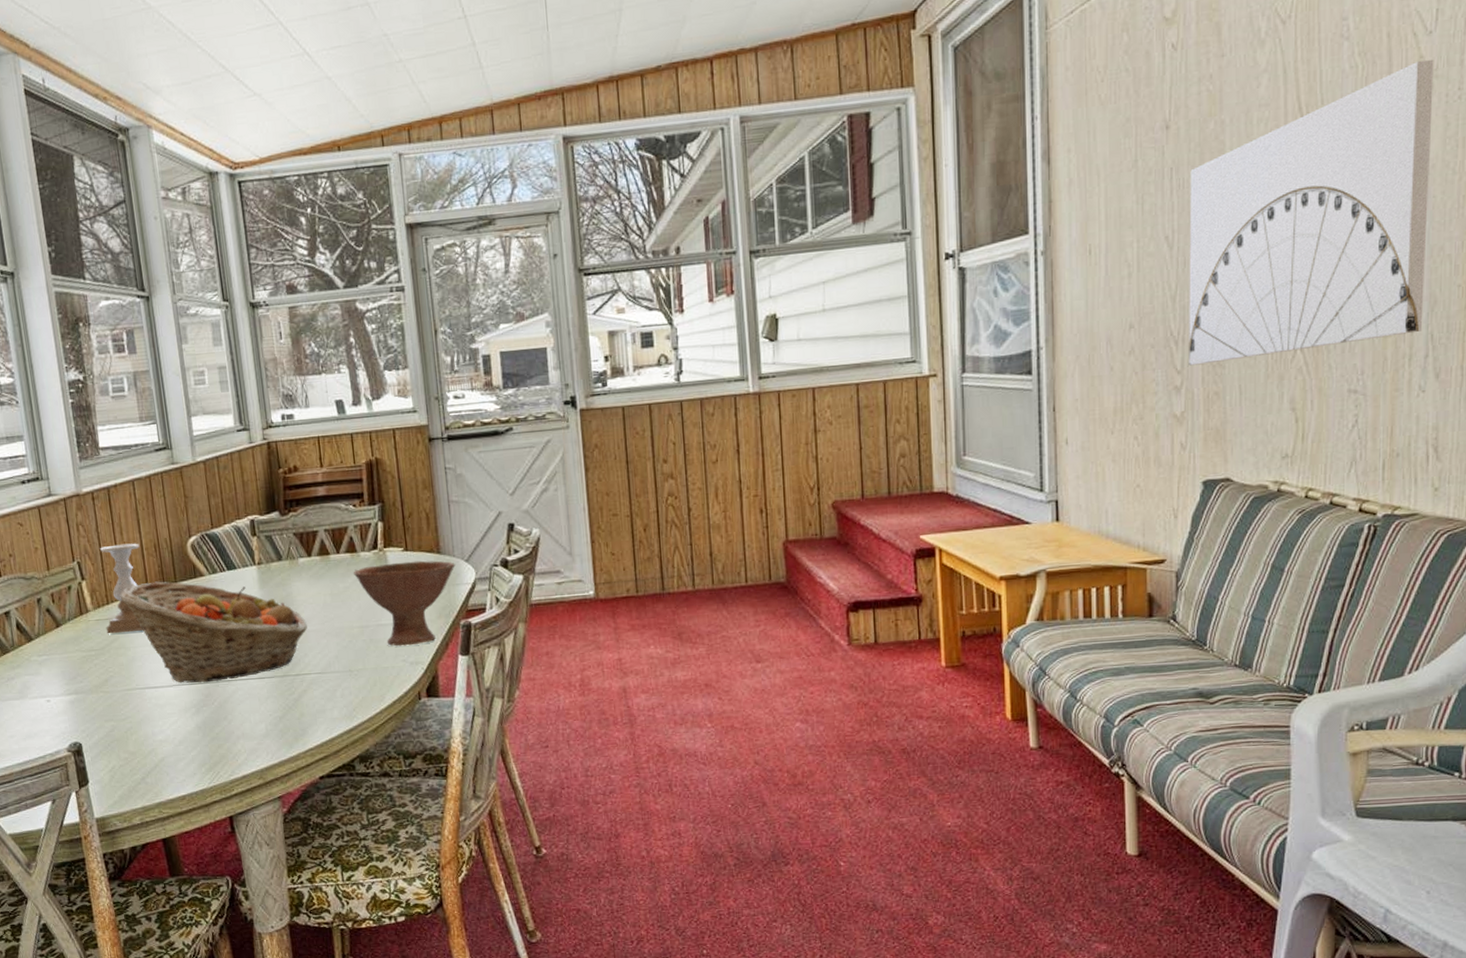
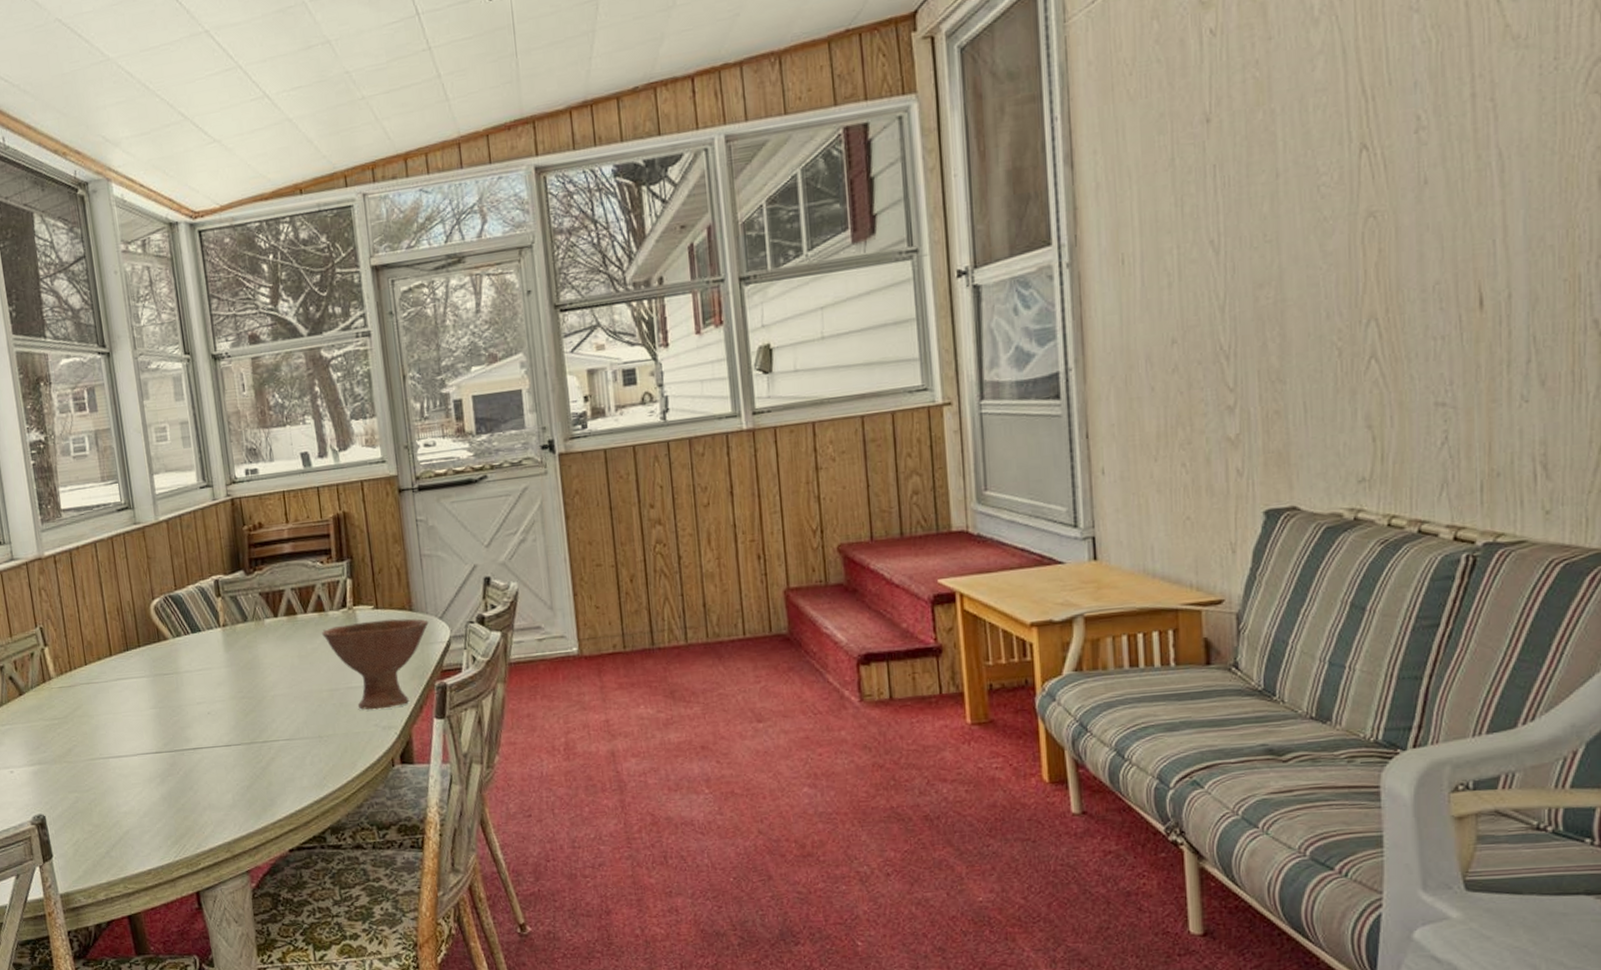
candle holder: present [100,543,143,634] -> none [63,606,106,702]
fruit basket: present [120,581,308,683] -> none [82,646,275,752]
wall art: present [1189,59,1434,366] -> none [1237,27,1524,383]

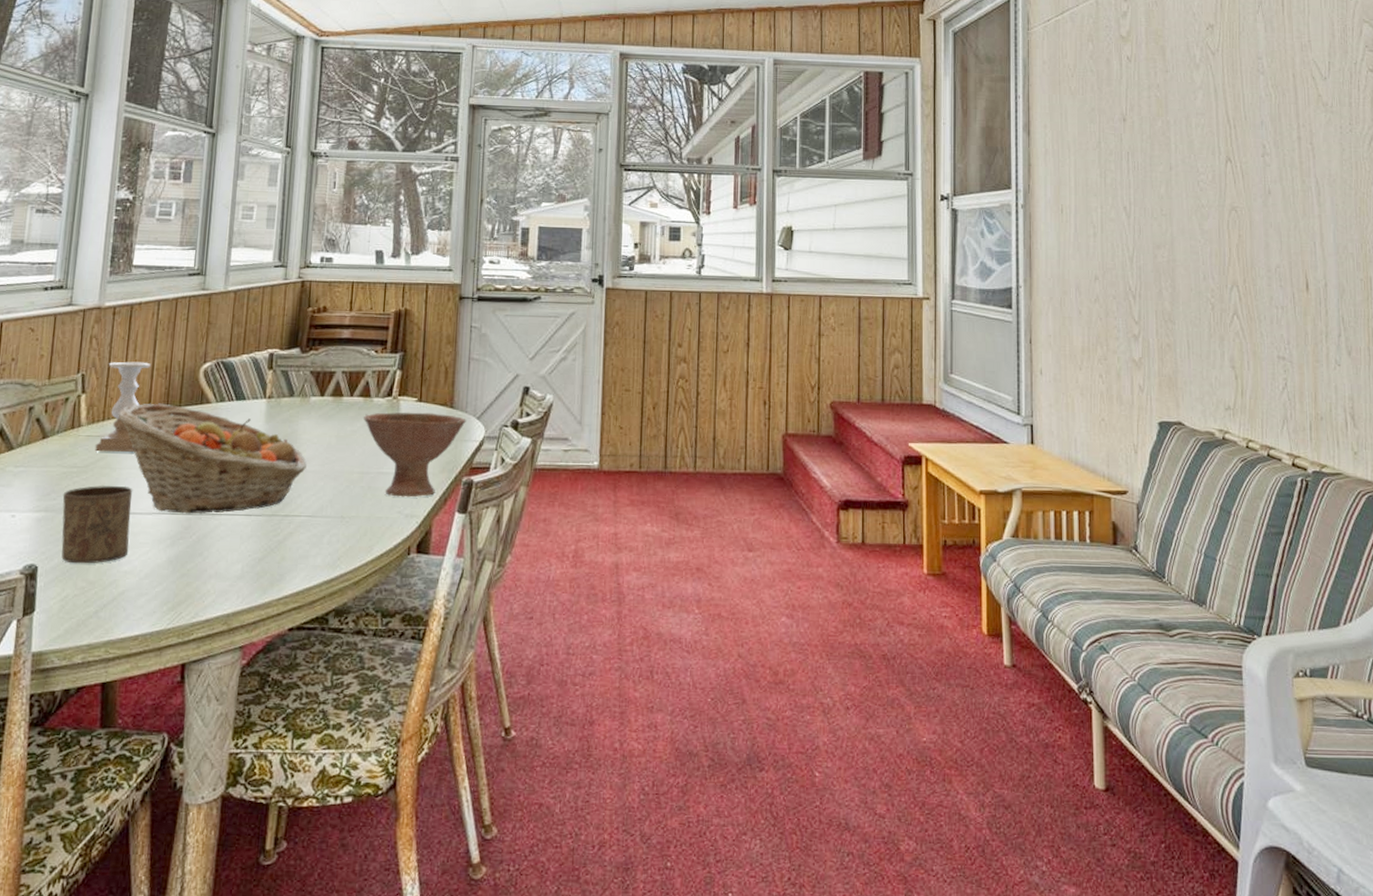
cup: none [51,732,124,810] -> present [61,486,133,564]
candle holder: none [63,606,106,702] -> present [95,361,151,453]
fruit basket: none [82,646,275,752] -> present [118,403,308,514]

